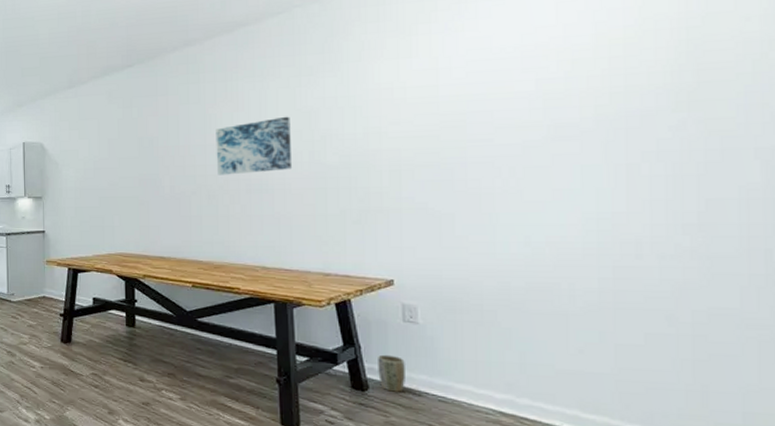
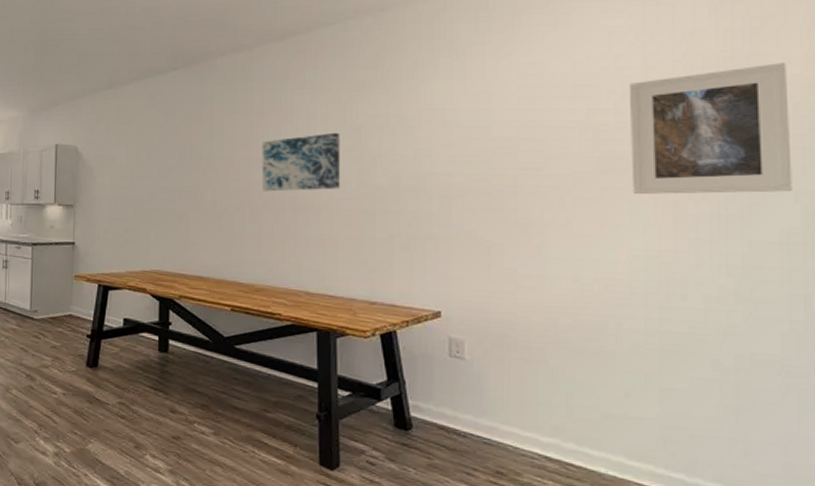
plant pot: present [378,354,405,392] -> none [422,391,450,433]
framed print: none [578,20,751,160] -> present [628,63,792,195]

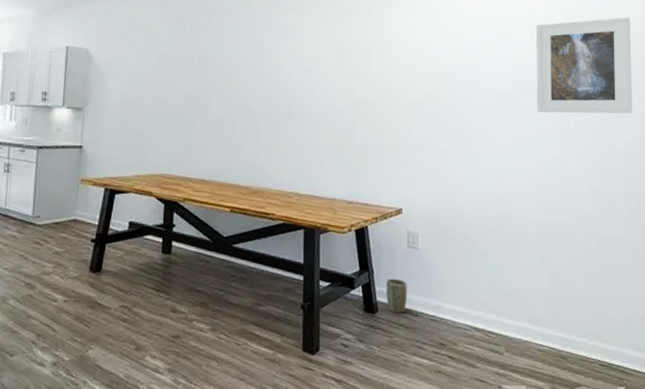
wall art: present [261,132,341,192] -> none [261,50,328,101]
plant pot: none [422,391,450,433] -> present [386,278,407,313]

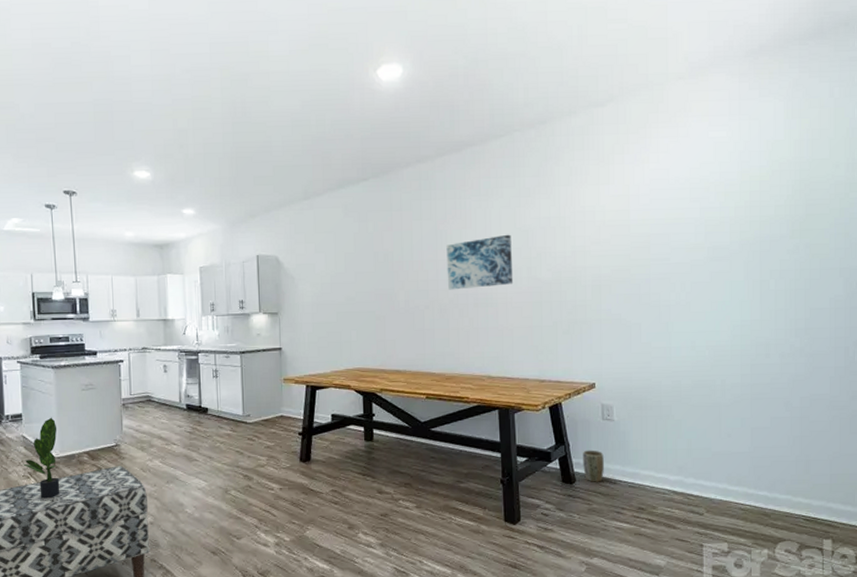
wall art: none [261,50,328,101] -> present [446,234,514,290]
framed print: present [535,17,633,114] -> none [729,167,838,277]

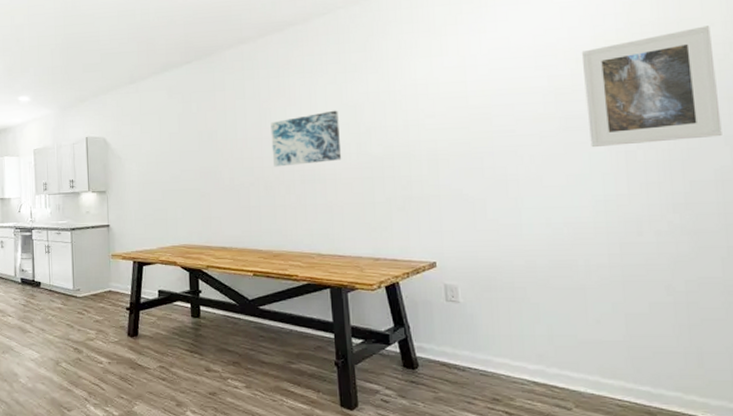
plant pot: present [583,450,604,482] -> none [425,333,451,368]
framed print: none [729,167,838,277] -> present [581,26,722,148]

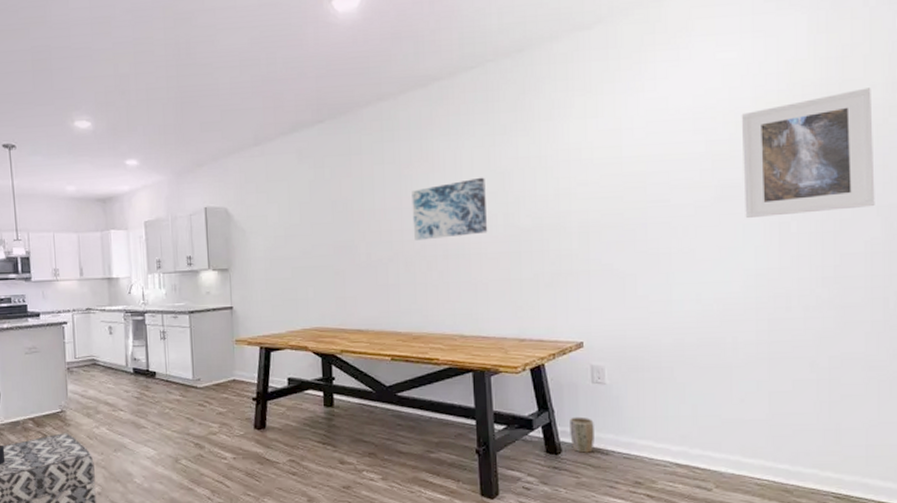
plant pot: none [425,333,451,368] -> present [570,416,594,453]

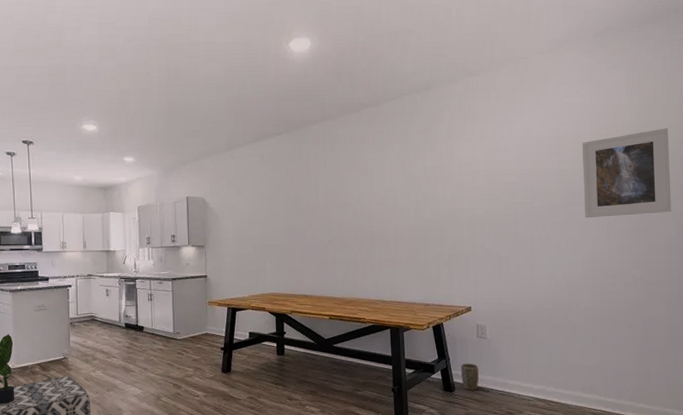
wall art: present [412,177,488,241] -> none [347,181,403,228]

